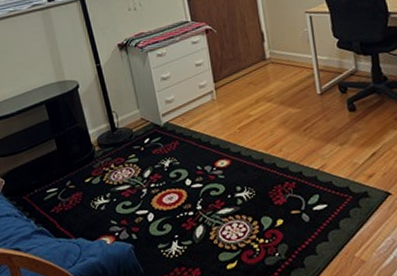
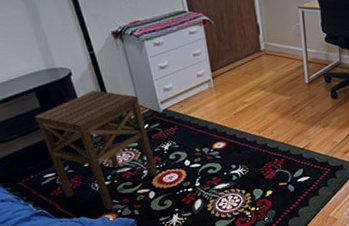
side table: none [43,102,157,233] -> present [35,90,158,211]

